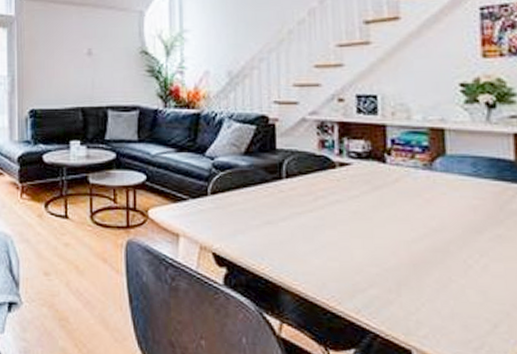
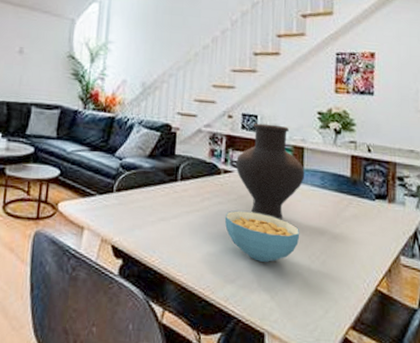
cereal bowl: none [346,209,449,268] -> present [224,210,300,262]
vase: none [354,104,449,218] -> present [236,123,305,220]

